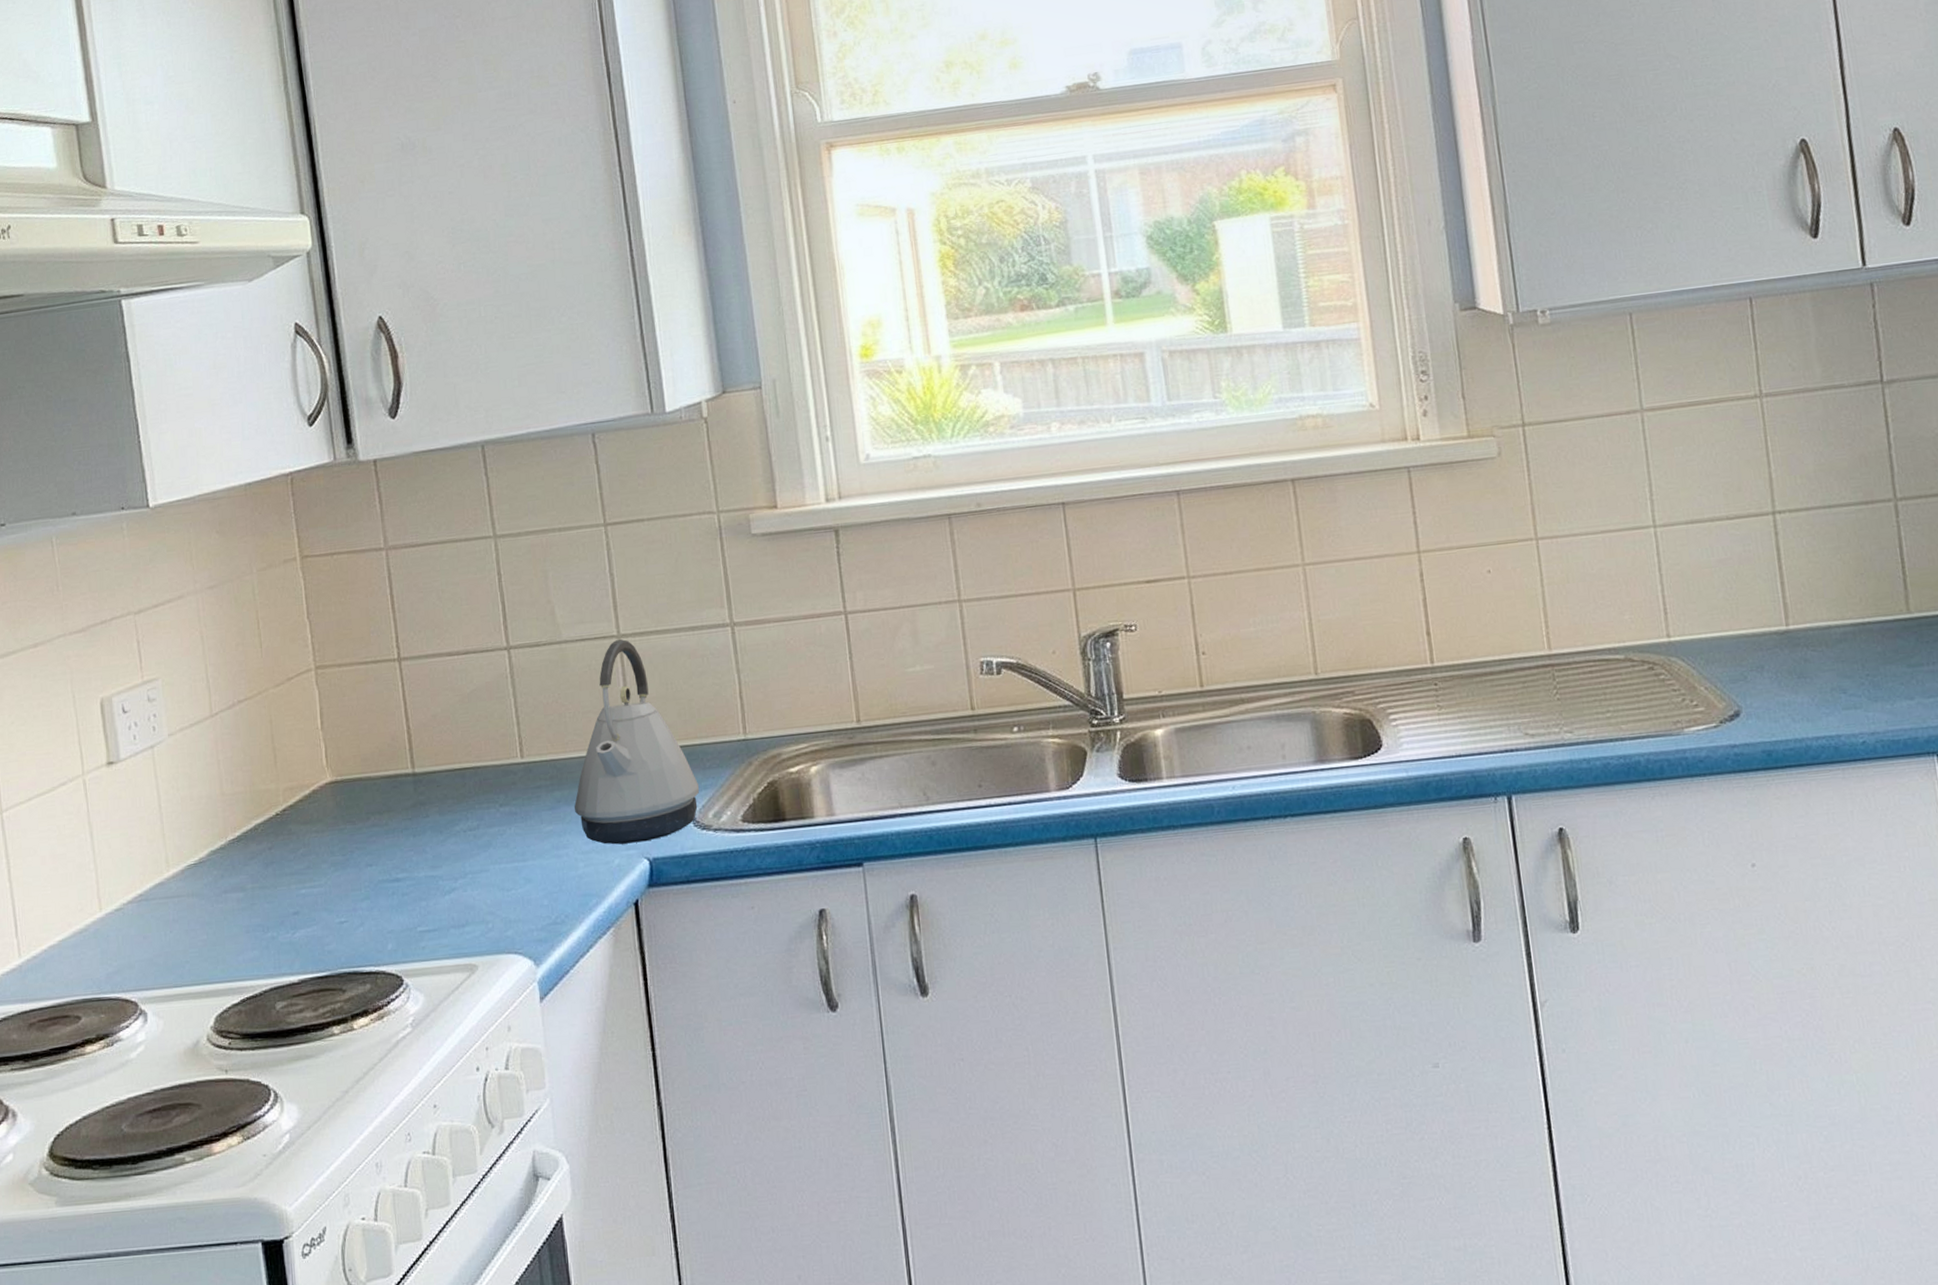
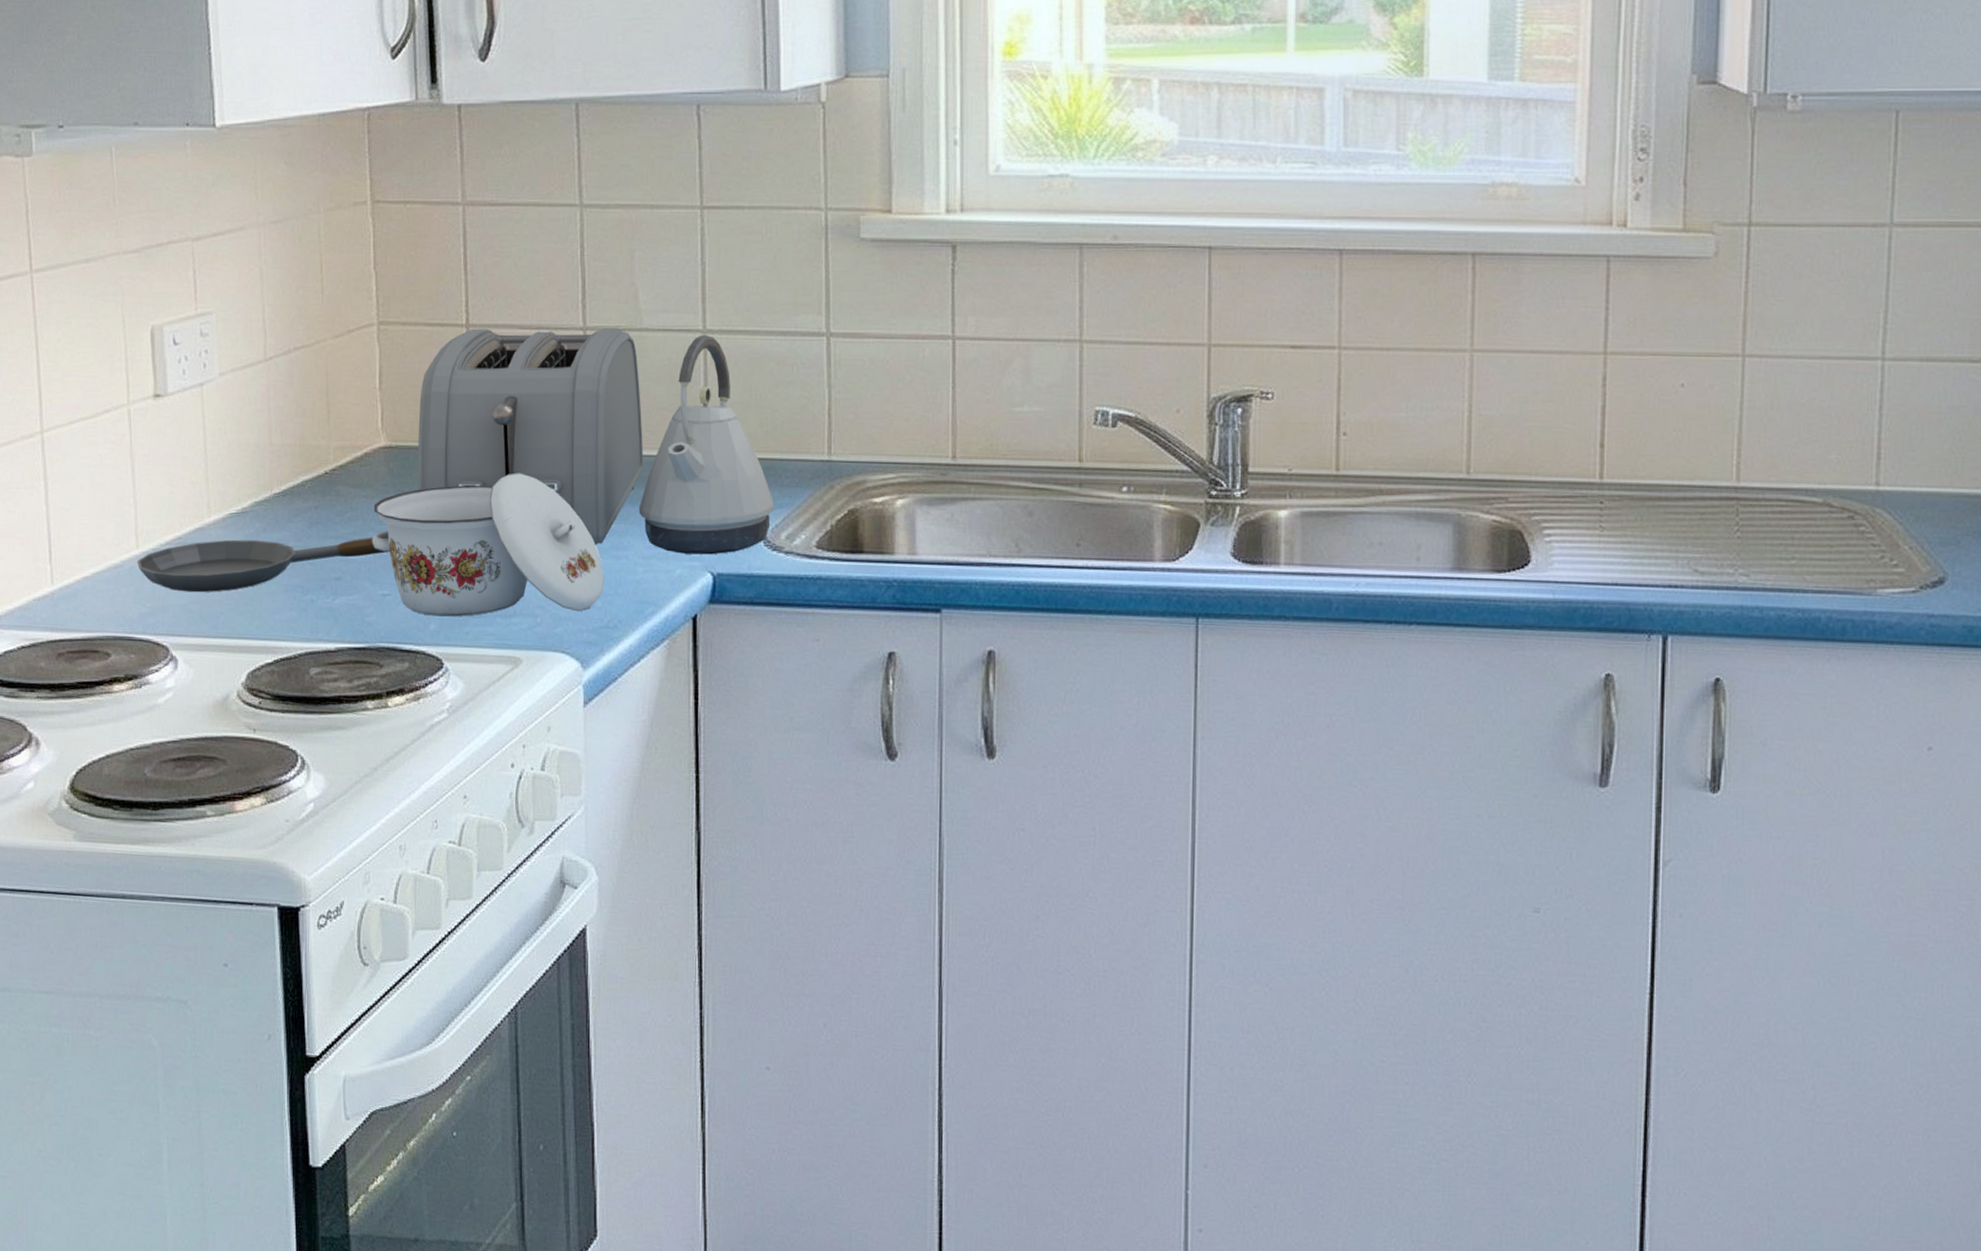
frying pan: none [100,869,345,947] -> present [136,537,391,593]
cooking pot: none [324,789,549,936] -> present [372,473,604,617]
toaster: none [360,643,575,848] -> present [417,327,644,545]

